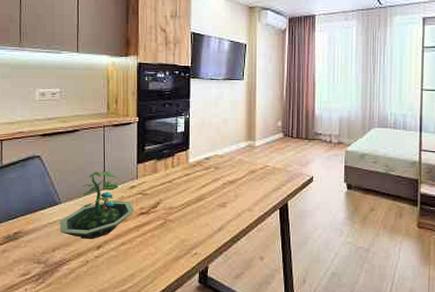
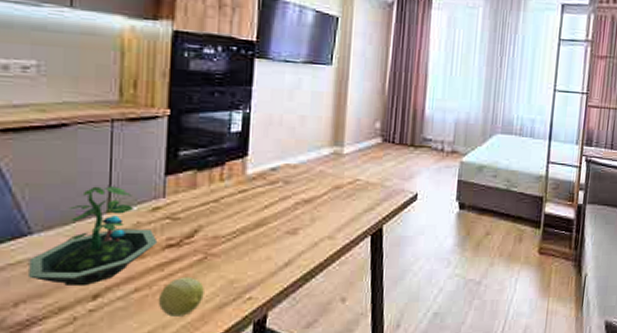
fruit: none [136,236,165,264] -> present [158,276,204,317]

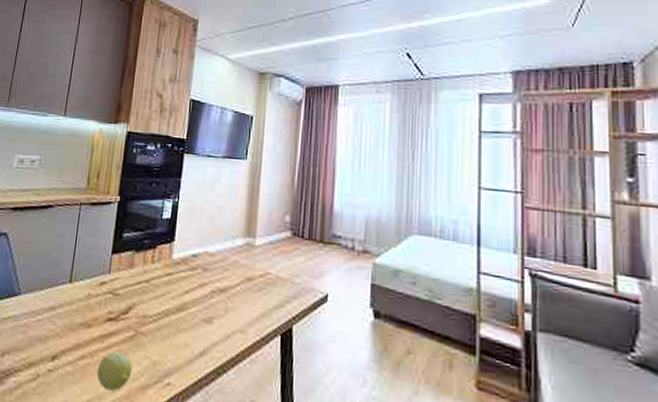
terrarium: present [29,186,158,287] -> none [14,258,102,347]

